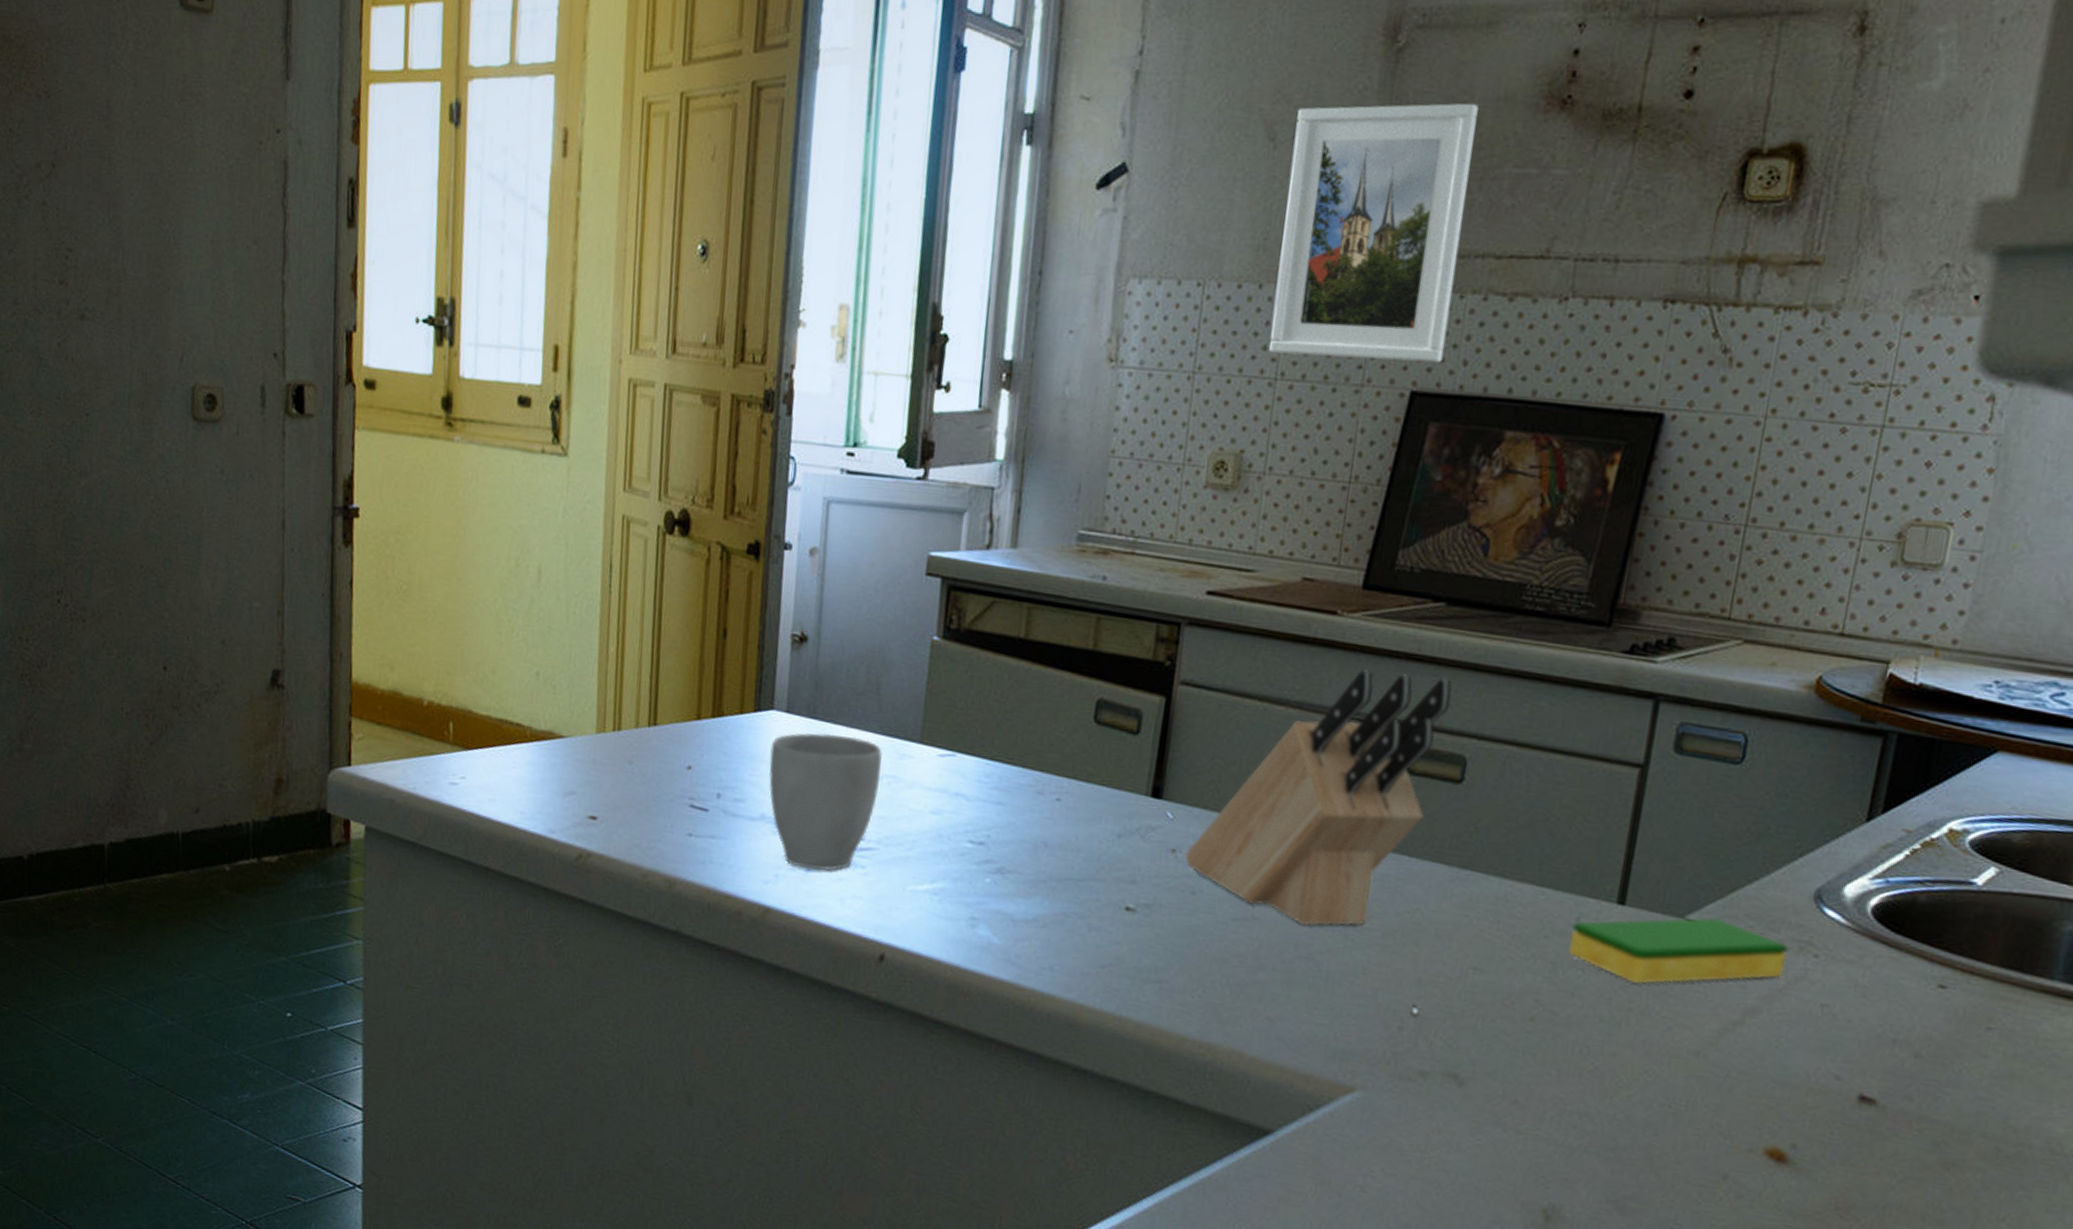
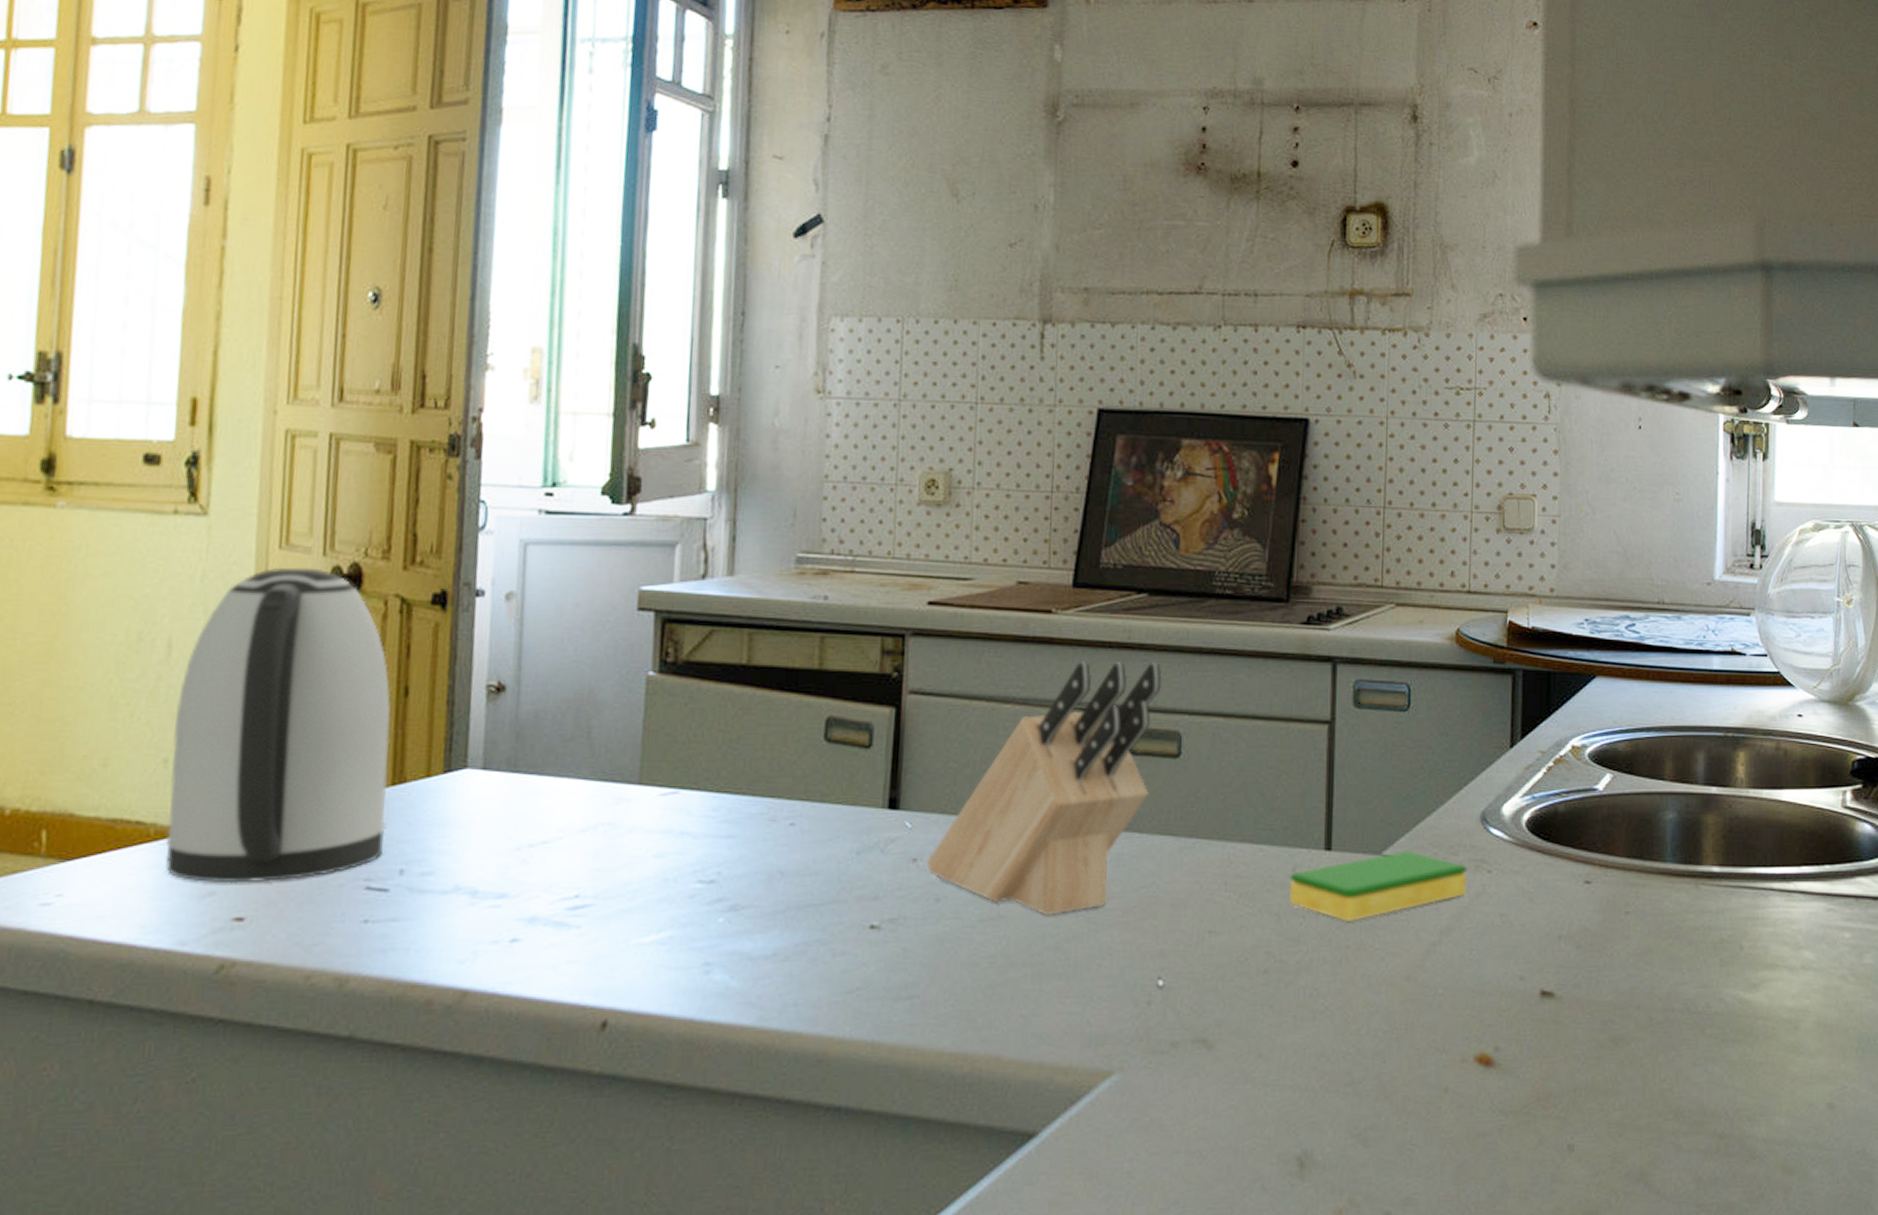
kettle: none [538,508,712,791] -> present [165,567,391,884]
mug: present [768,733,882,871] -> none [463,786,596,939]
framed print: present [1269,103,1479,363] -> none [968,167,1130,384]

